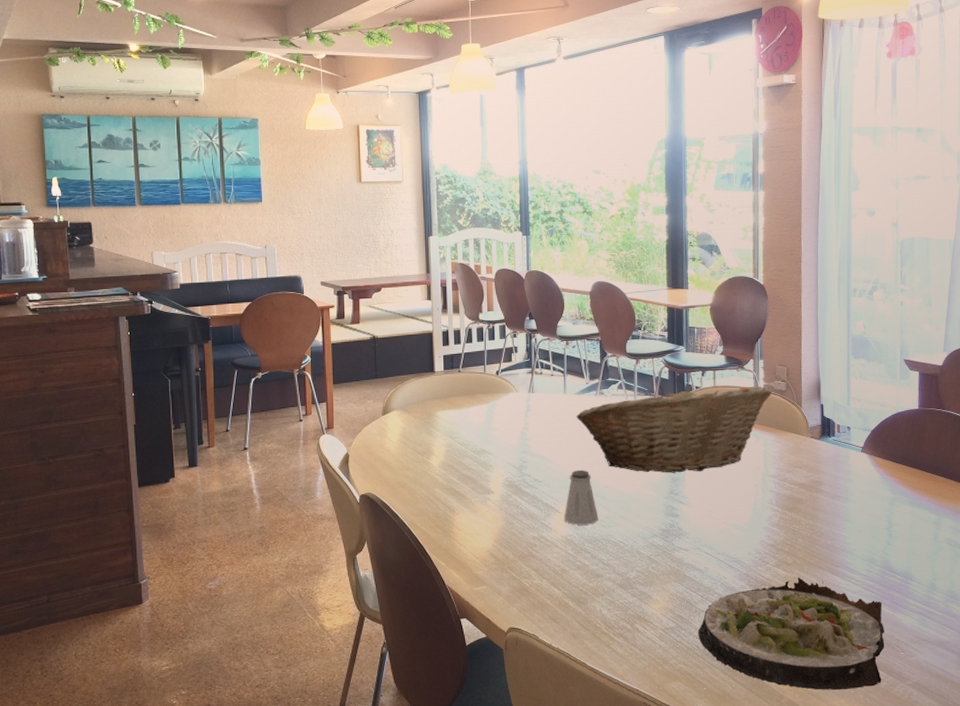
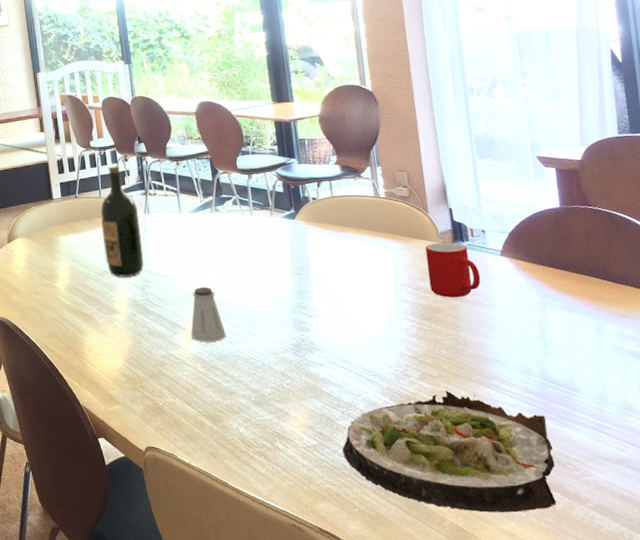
wine bottle: none [483,341,524,457] -> present [100,166,144,277]
fruit basket: present [576,385,772,473] -> none [193,193,394,287]
cup: none [794,436,841,490] -> present [425,242,481,298]

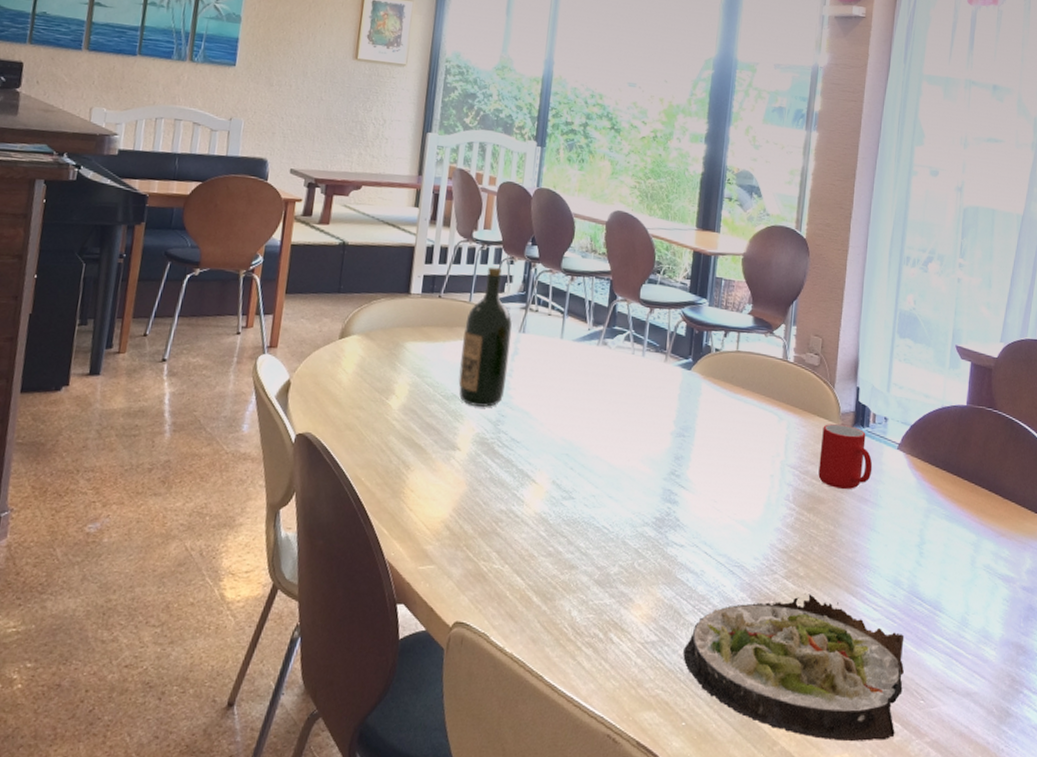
saltshaker: present [191,287,226,342] -> none [540,433,582,502]

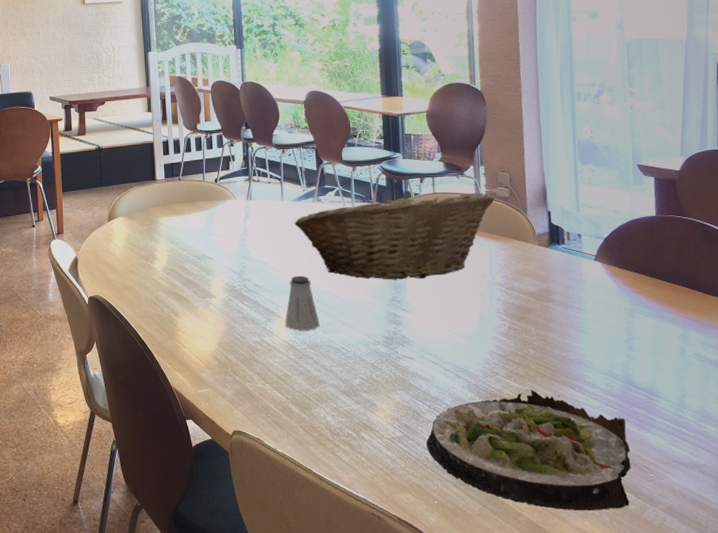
wine bottle: present [458,266,512,407] -> none [203,150,243,262]
saltshaker: none [540,433,582,502] -> present [285,275,320,330]
fruit basket: none [571,342,803,451] -> present [294,192,495,280]
cup: present [818,423,873,490] -> none [521,244,574,300]

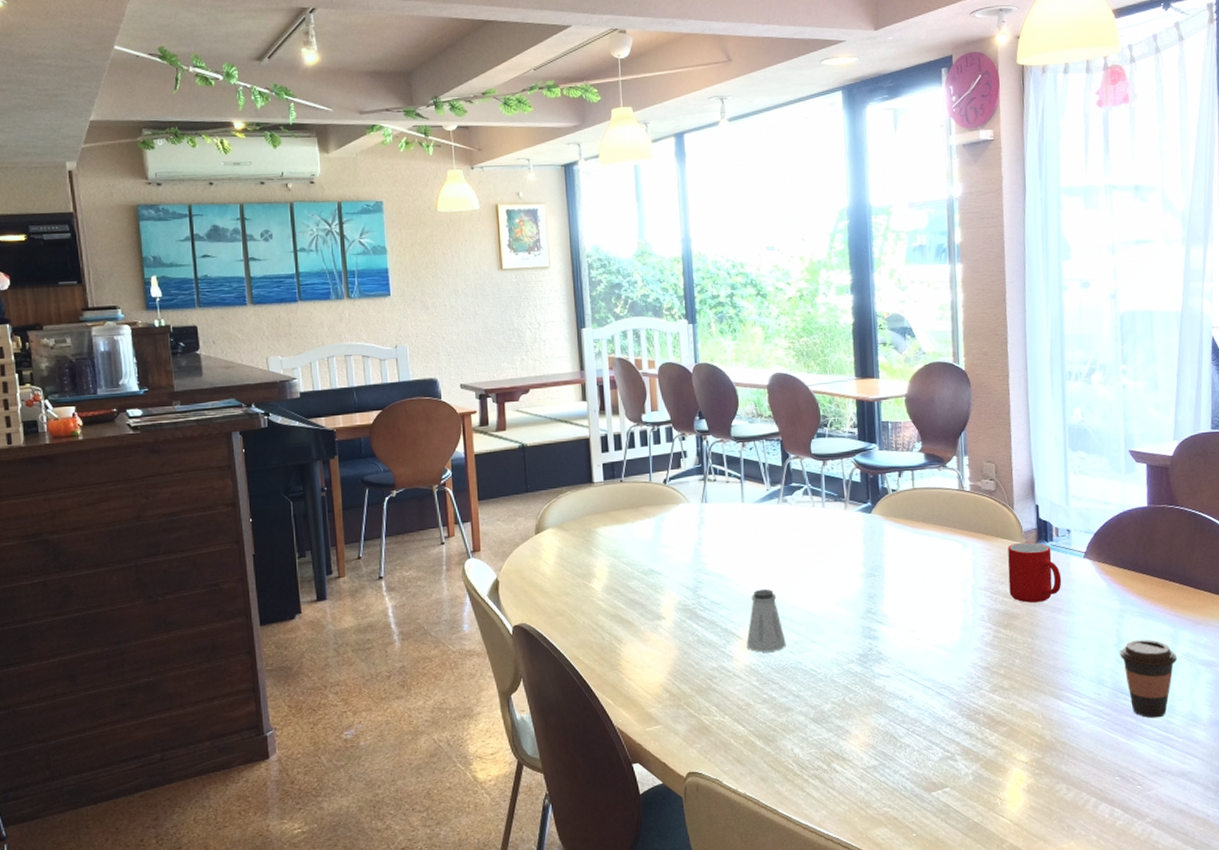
fruit basket: present [294,192,495,280] -> none [756,486,979,590]
salad plate: present [426,389,631,511] -> none [904,703,1119,832]
cup: none [521,244,574,300] -> present [1008,542,1062,603]
coffee cup: none [630,338,688,412] -> present [1120,639,1178,719]

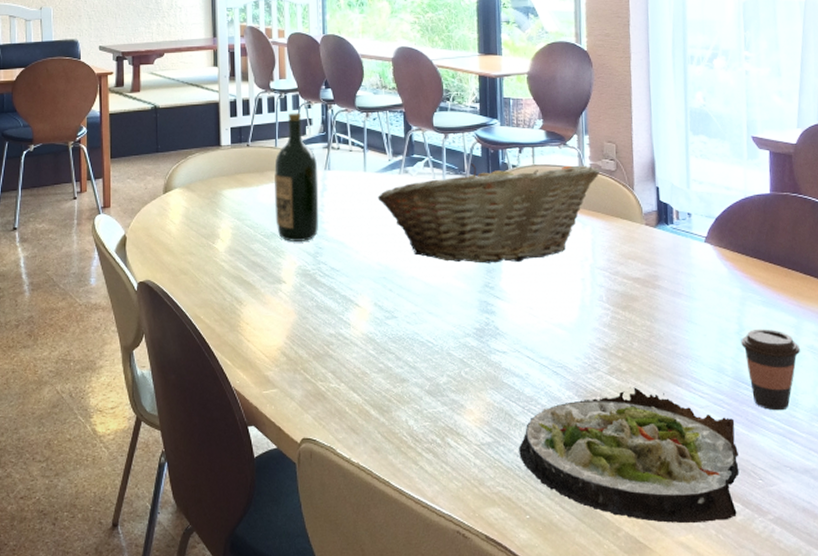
wine bottle: none [649,445,698,577] -> present [274,112,319,242]
saltshaker: present [746,589,786,652] -> none [364,258,404,321]
fruit basket: none [756,486,979,590] -> present [377,163,599,264]
salad plate: none [904,703,1119,832] -> present [519,387,739,524]
cup: present [1008,542,1062,603] -> none [627,223,682,286]

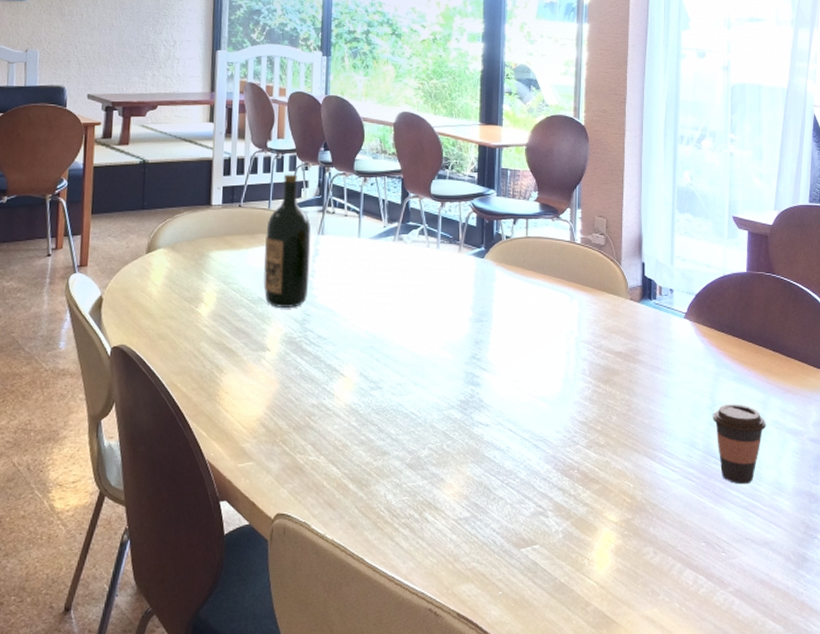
fruit basket: present [377,163,599,264] -> none [370,233,589,335]
salad plate: present [519,387,739,524] -> none [496,461,704,597]

